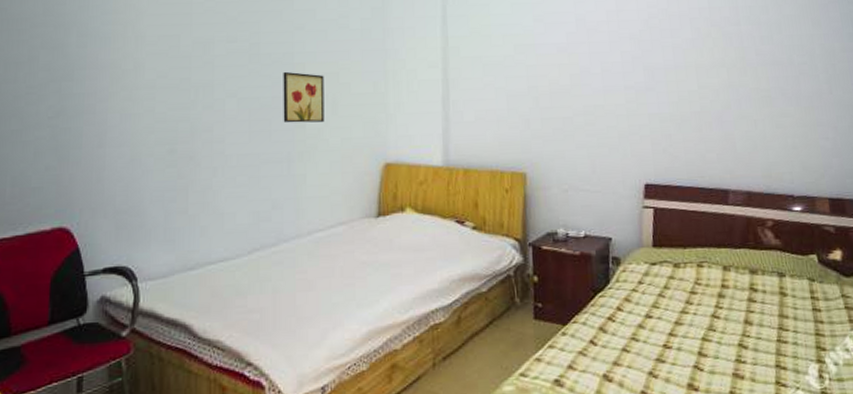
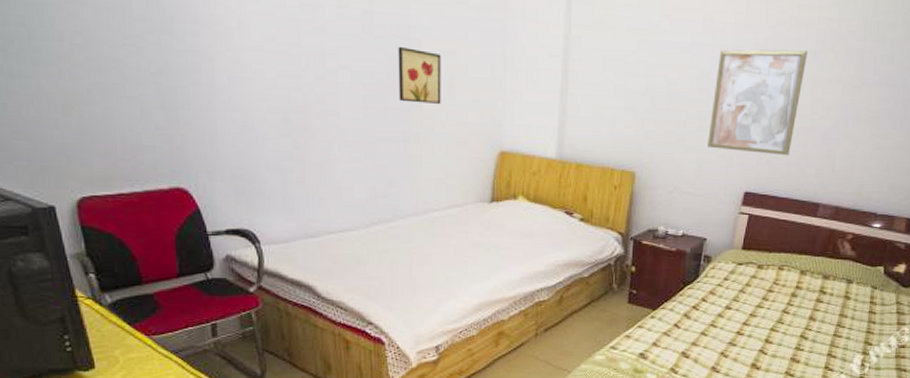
wall art: none [596,38,686,143] -> present [708,49,808,156]

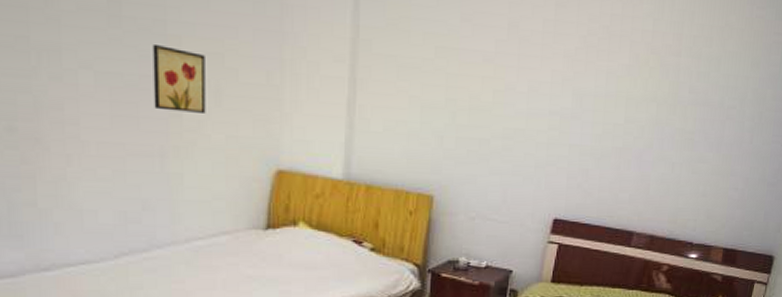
wall art: present [708,49,808,156] -> none [513,60,620,179]

